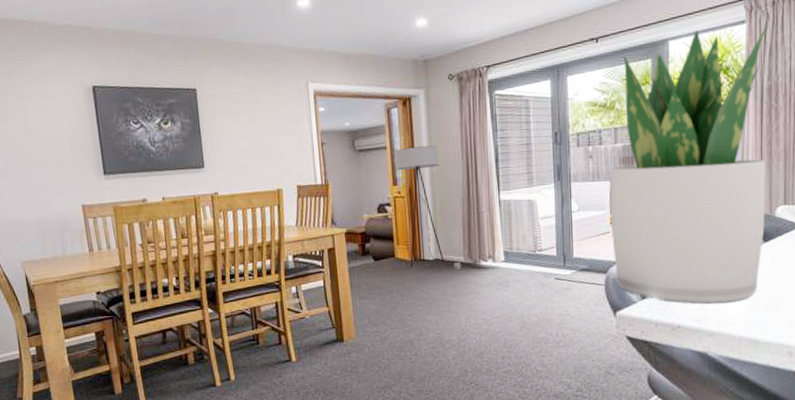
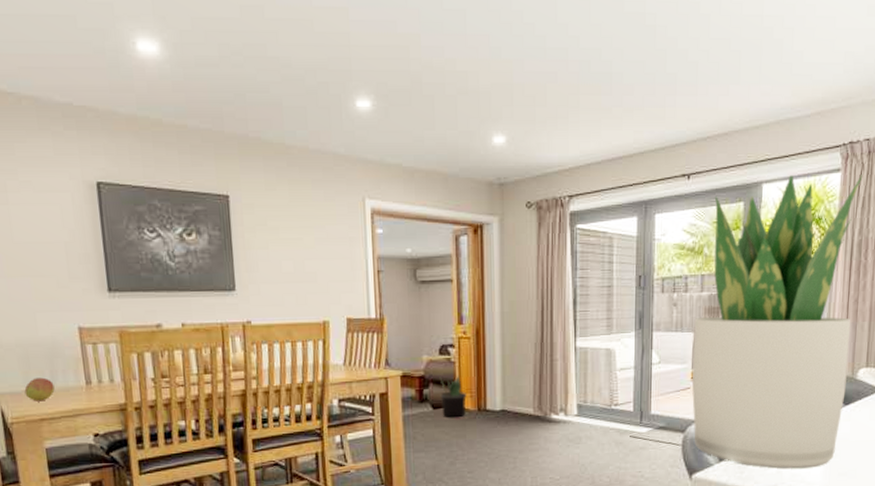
fruit: none [42,247,66,267] -> present [24,377,55,402]
planter: none [379,229,404,267] -> present [439,375,467,417]
floor lamp: present [395,145,461,271] -> none [462,281,530,424]

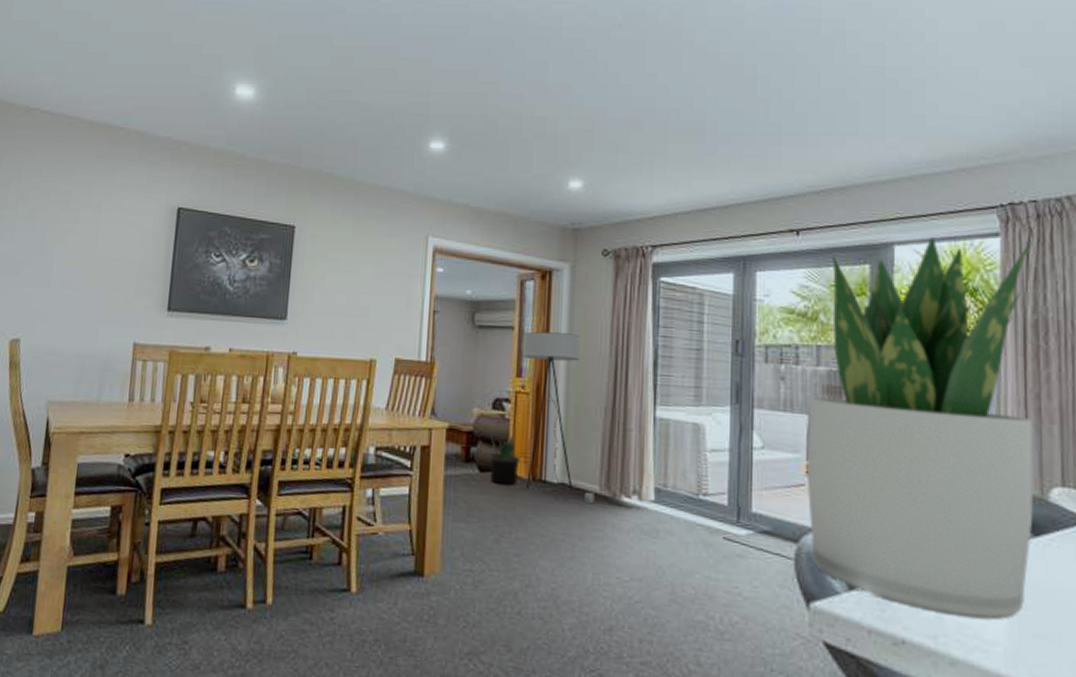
fruit: present [24,377,55,402] -> none [72,389,100,414]
floor lamp: none [462,281,530,424] -> present [523,331,595,504]

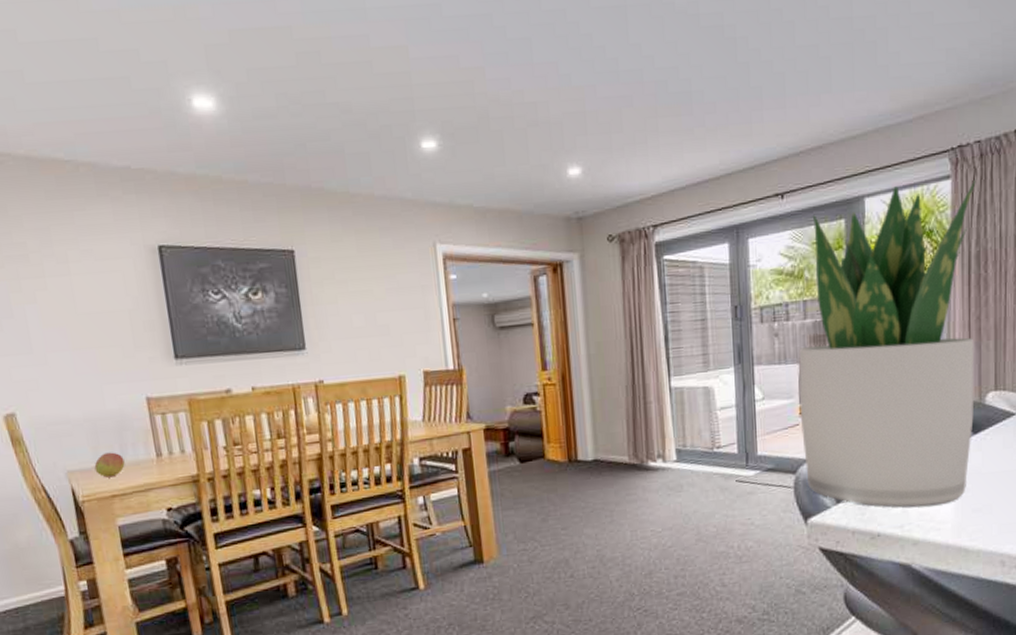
fruit: none [72,389,100,414] -> present [94,452,125,478]
planter: present [489,434,520,485] -> none [525,424,557,471]
floor lamp: present [523,331,595,504] -> none [544,321,625,474]

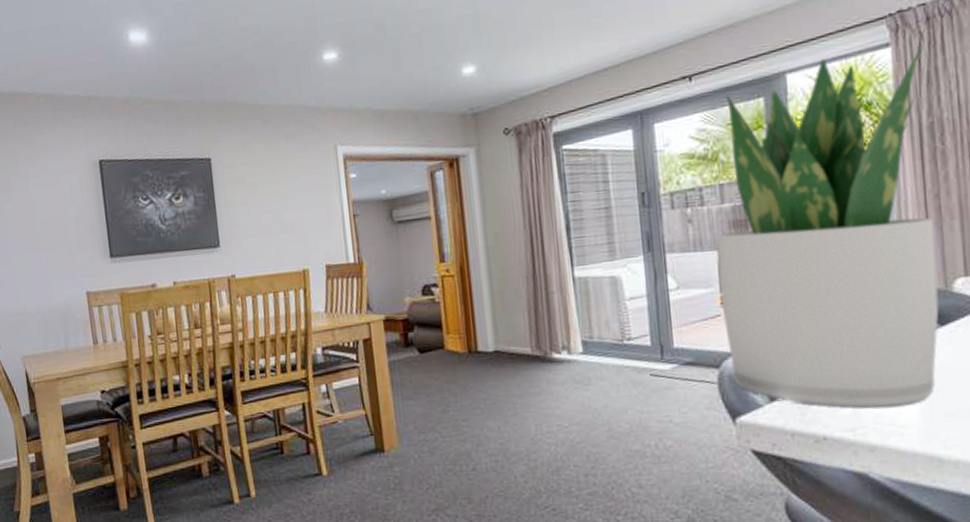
fruit: present [94,452,125,478] -> none [43,340,68,363]

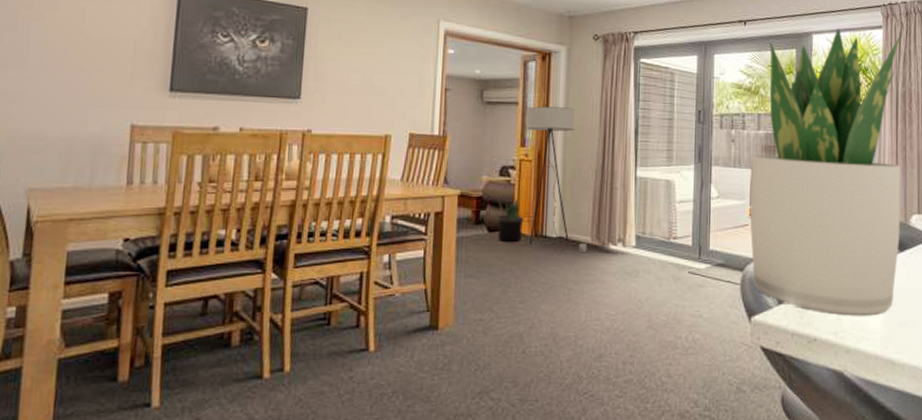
planter: none [424,315,456,361] -> present [497,197,524,242]
floor lamp: none [441,213,528,366] -> present [526,106,587,253]

